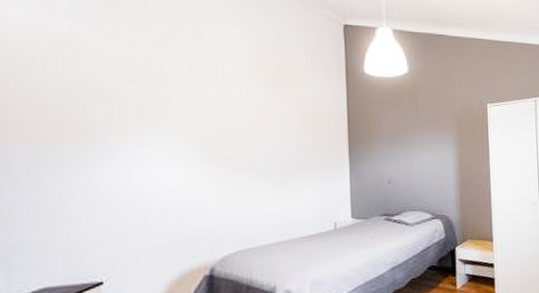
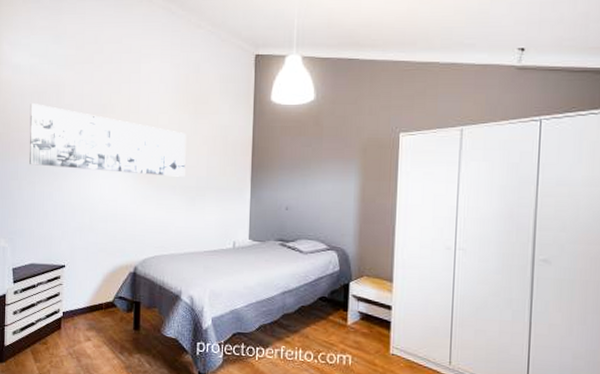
wall art: none [28,69,271,157] -> present [29,102,186,177]

